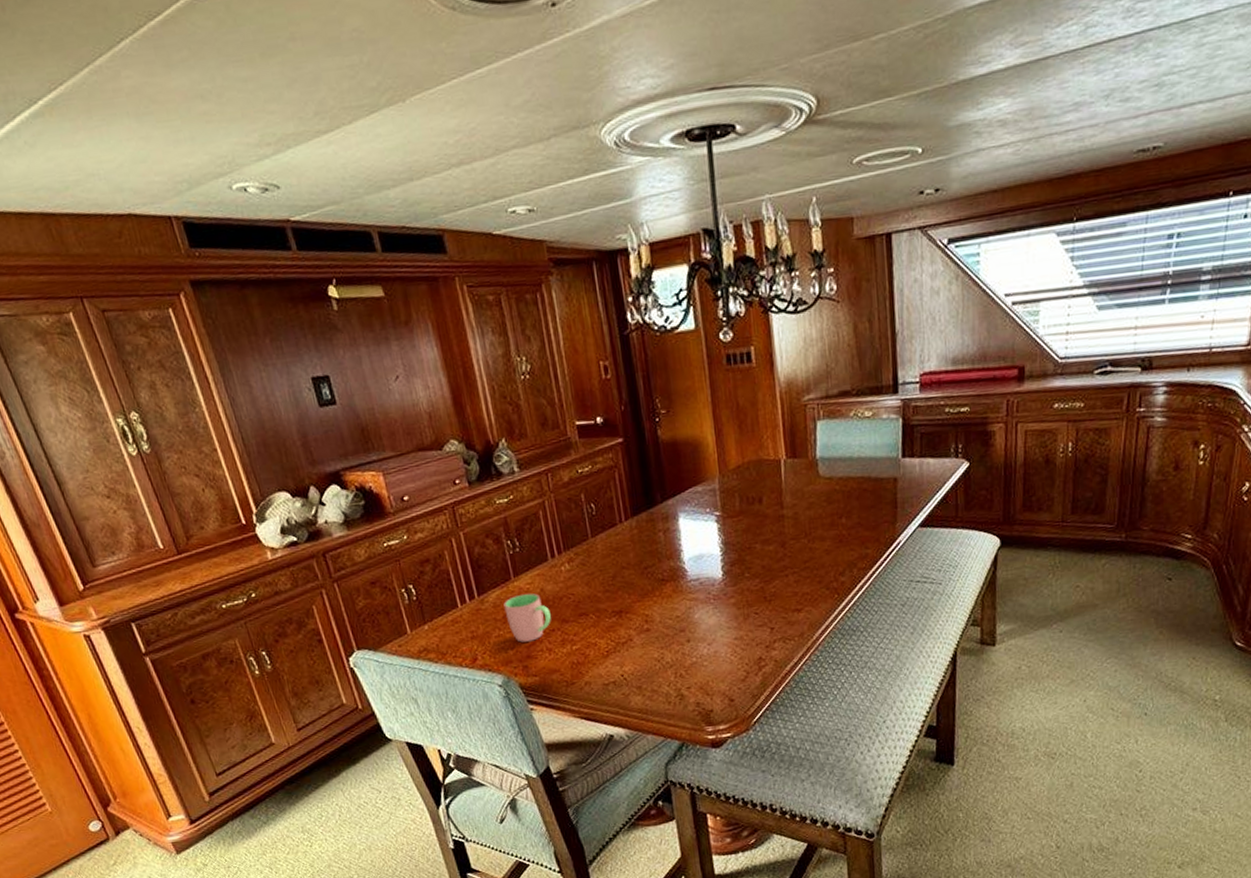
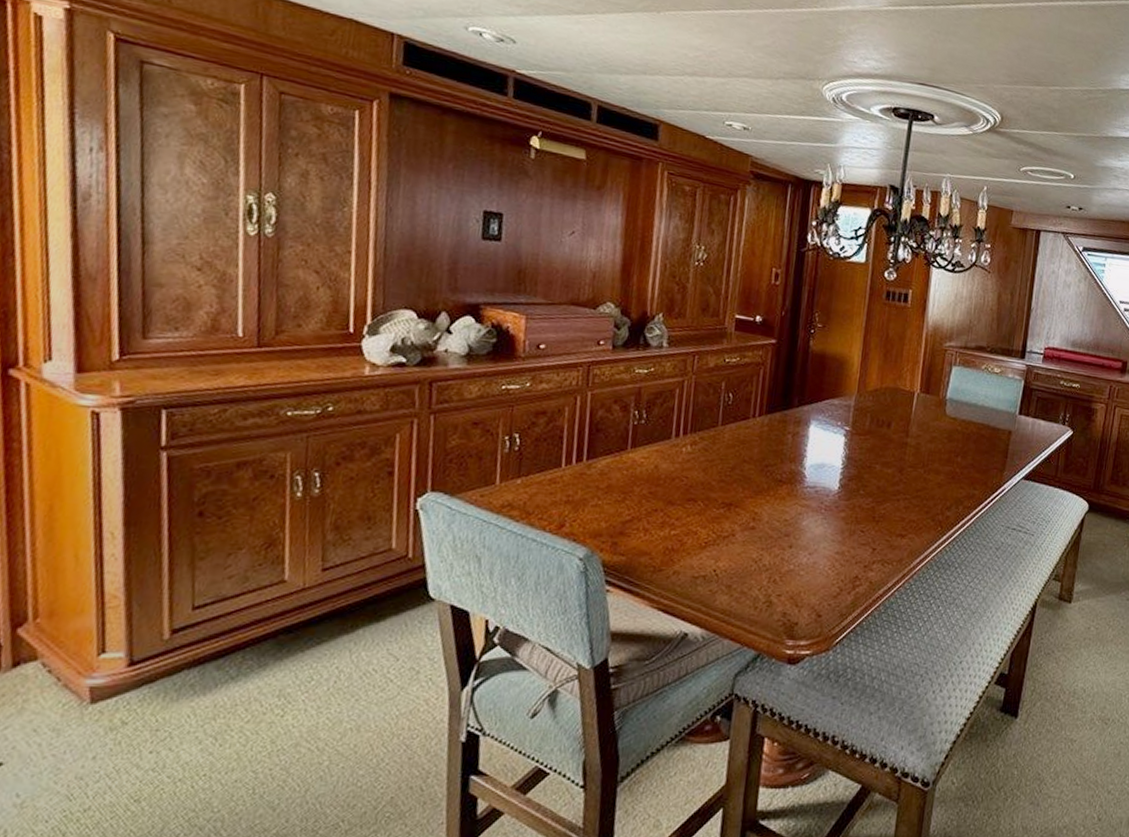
cup: present [503,593,551,642] -> none [610,466,658,518]

